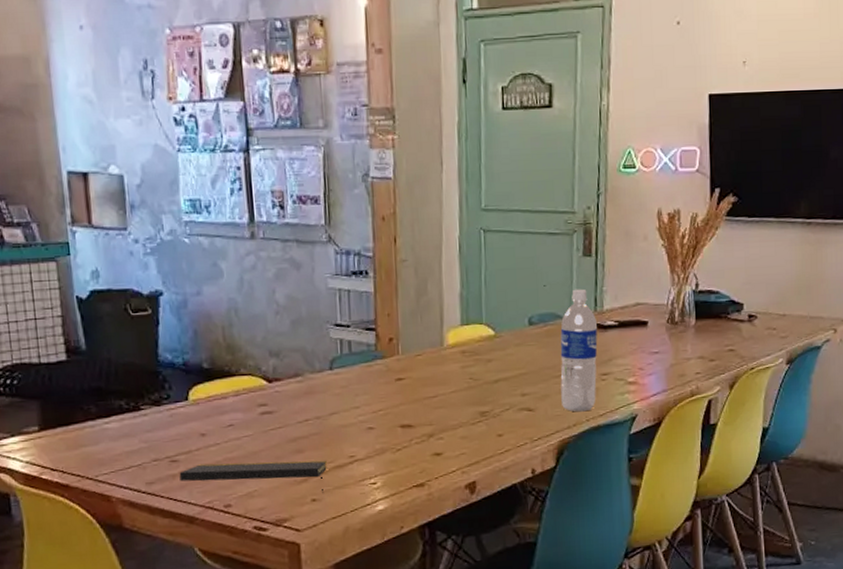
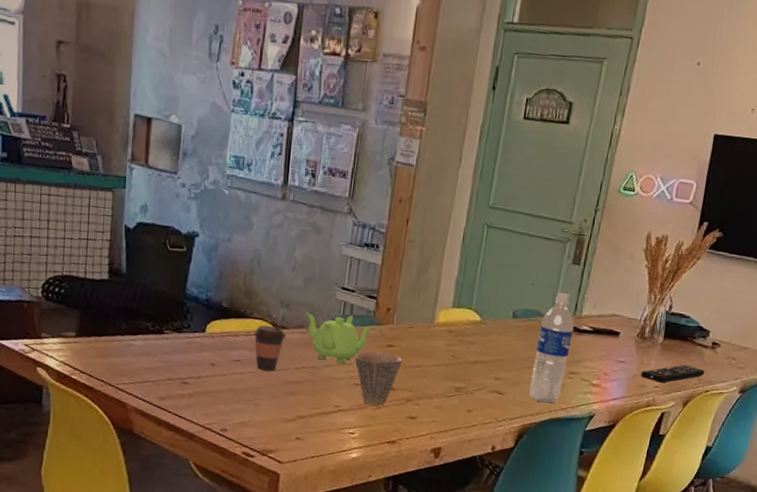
notepad: present [179,460,328,493] -> none [187,389,316,434]
coffee cup: none [243,380,281,431] -> present [253,325,286,371]
teapot: none [298,353,377,408] -> present [305,311,373,364]
cup: none [362,388,416,448] -> present [355,351,402,406]
remote control: none [678,343,746,368] -> present [640,364,705,383]

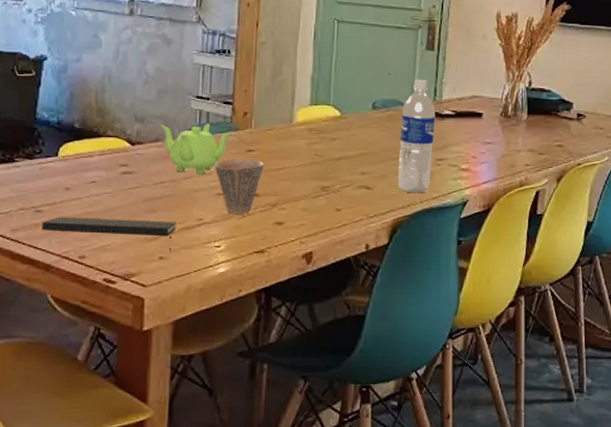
notepad: none [187,389,316,434] -> present [42,216,178,252]
coffee cup: present [253,325,286,371] -> none [107,142,142,189]
remote control: present [640,364,705,383] -> none [509,139,574,161]

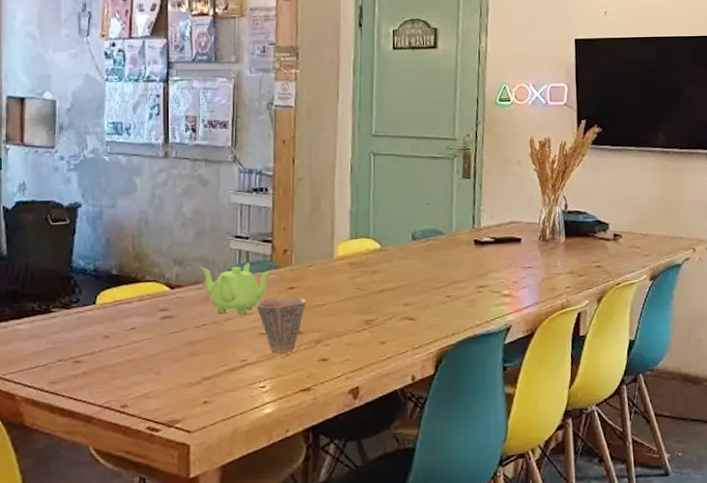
notepad: present [42,216,178,252] -> none [81,363,221,395]
water bottle: present [398,79,435,194] -> none [440,207,475,322]

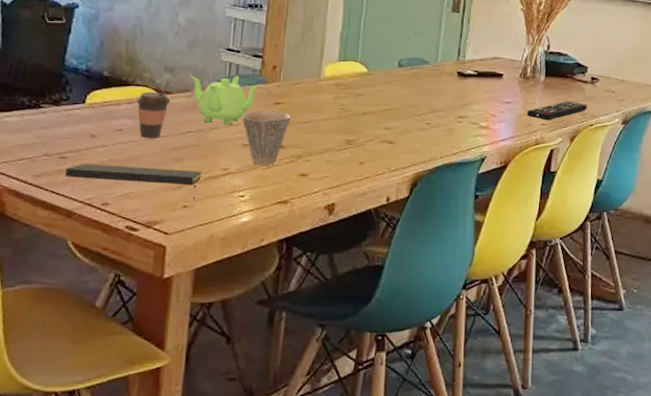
notepad: none [81,363,221,395] -> present [65,163,203,201]
coffee cup: none [146,286,182,335] -> present [136,91,171,138]
remote control: none [549,260,612,283] -> present [527,100,588,120]

